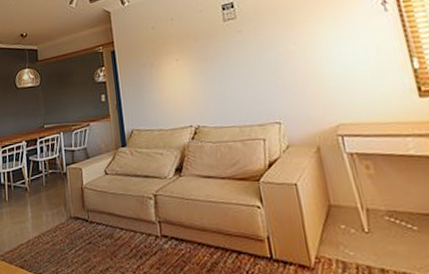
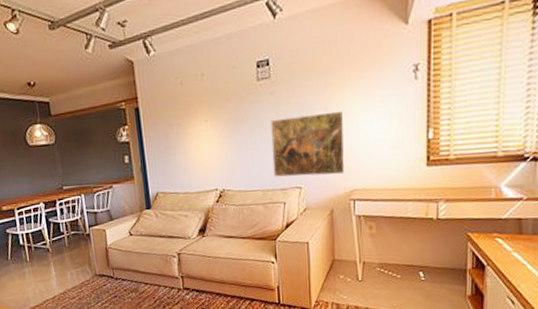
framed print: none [240,44,327,113] -> present [270,111,345,177]

